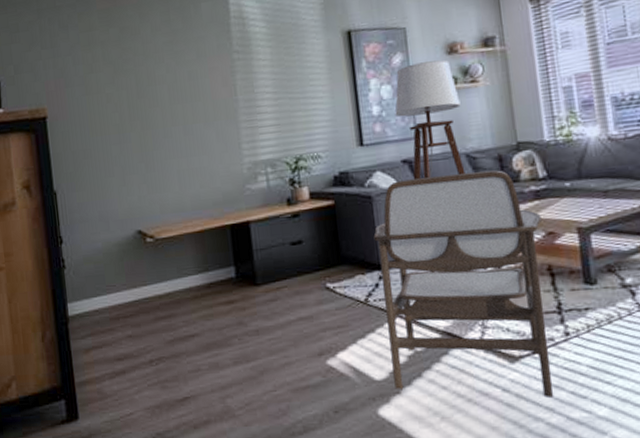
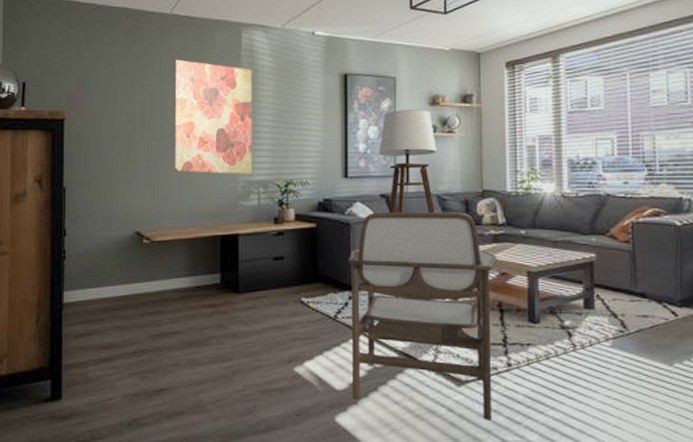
wall art: none [158,36,257,161] -> present [174,59,252,175]

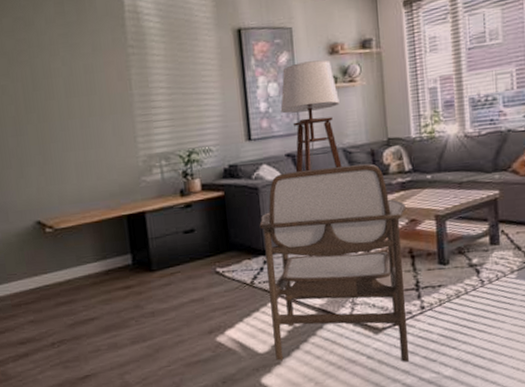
wall art: present [174,59,252,175] -> none [53,28,152,154]

